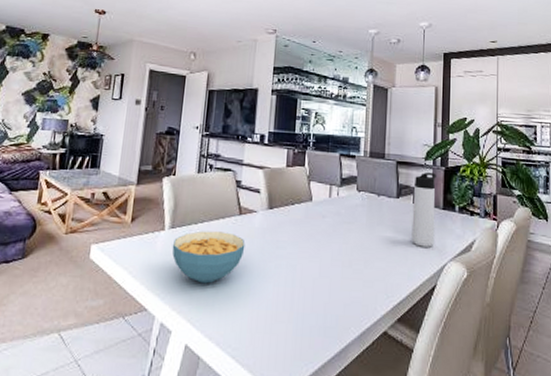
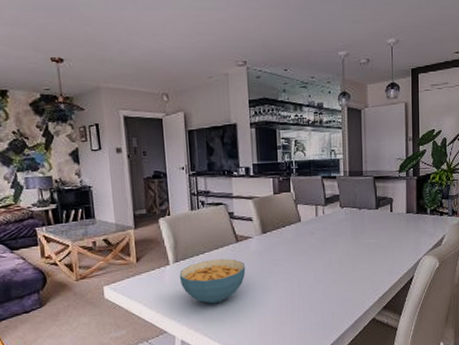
thermos bottle: present [411,172,436,247] -> none [390,182,411,247]

